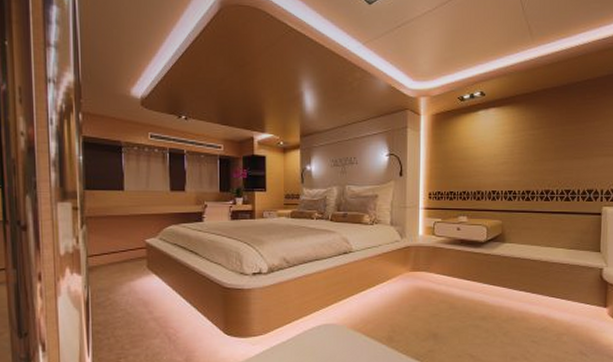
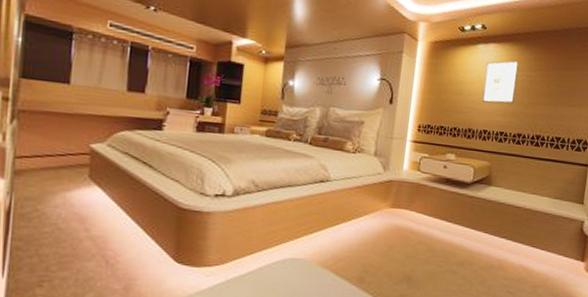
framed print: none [487,121,521,165] -> present [481,60,519,104]

